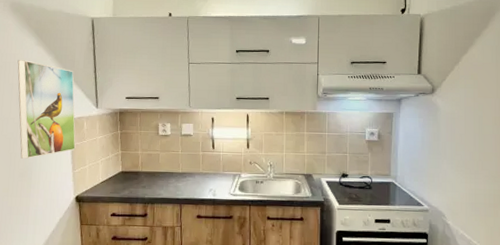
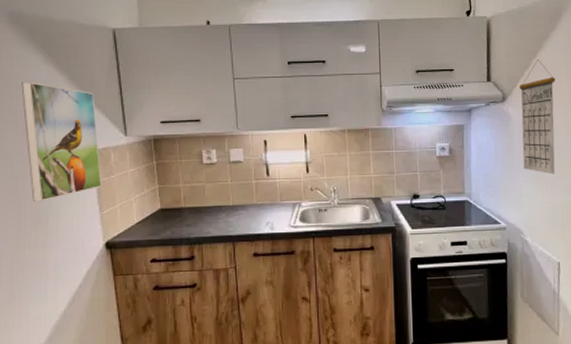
calendar: none [448,56,485,163] -> present [519,60,555,174]

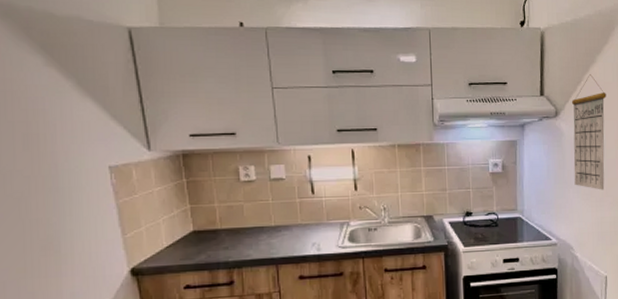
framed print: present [21,82,102,202] -> none [17,87,123,225]

